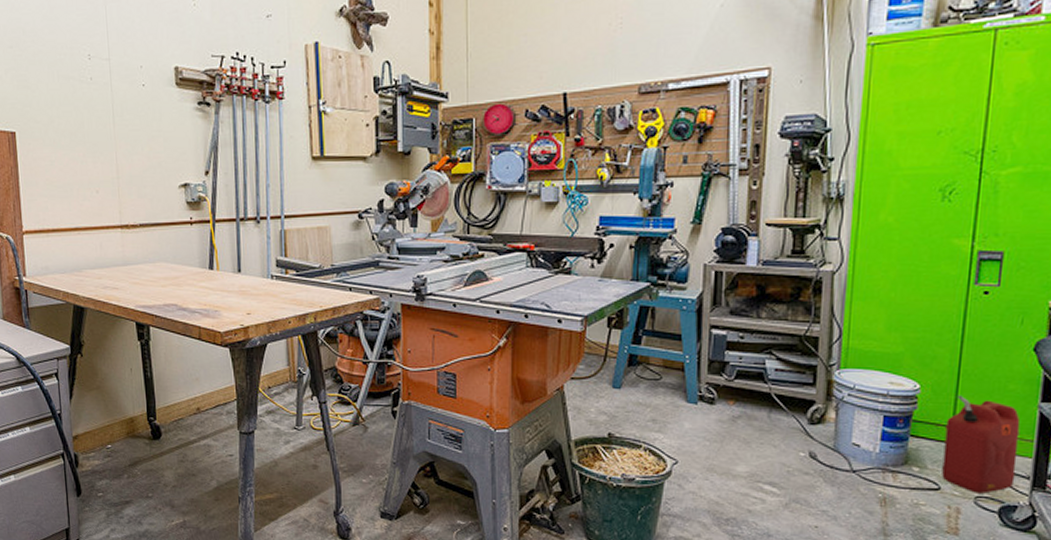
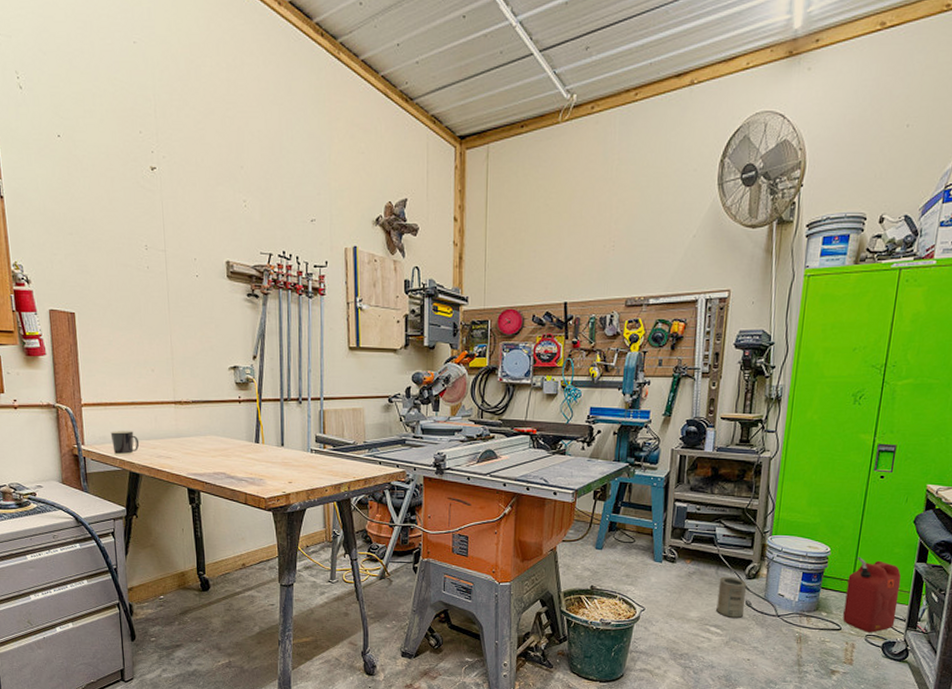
mug: none [53,260,84,288] -> present [110,431,140,456]
paint can: none [770,421,810,475] -> present [716,576,747,619]

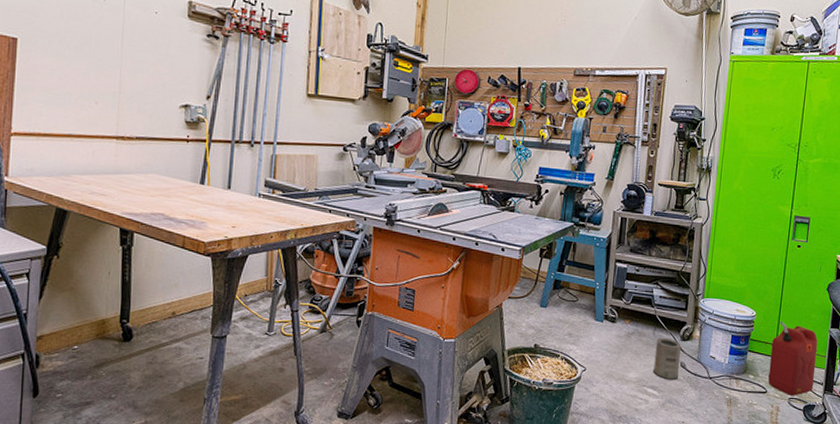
mug: present [110,431,140,456] -> none [39,163,72,191]

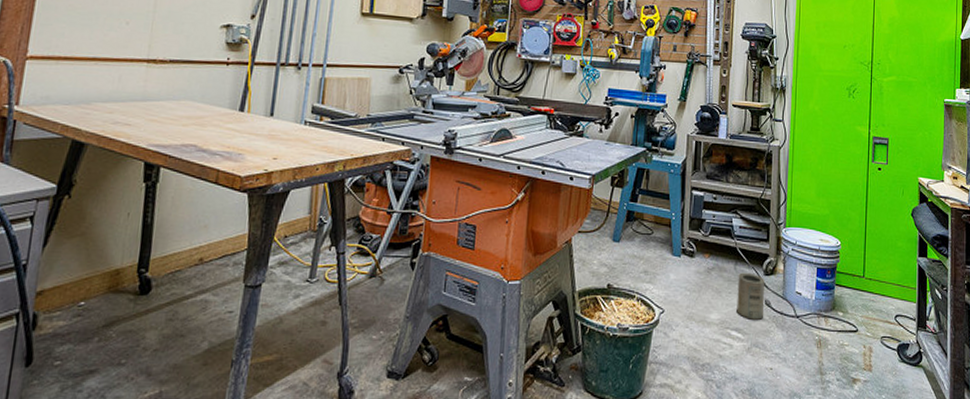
fuel can: present [768,321,818,396] -> none [858,250,907,334]

